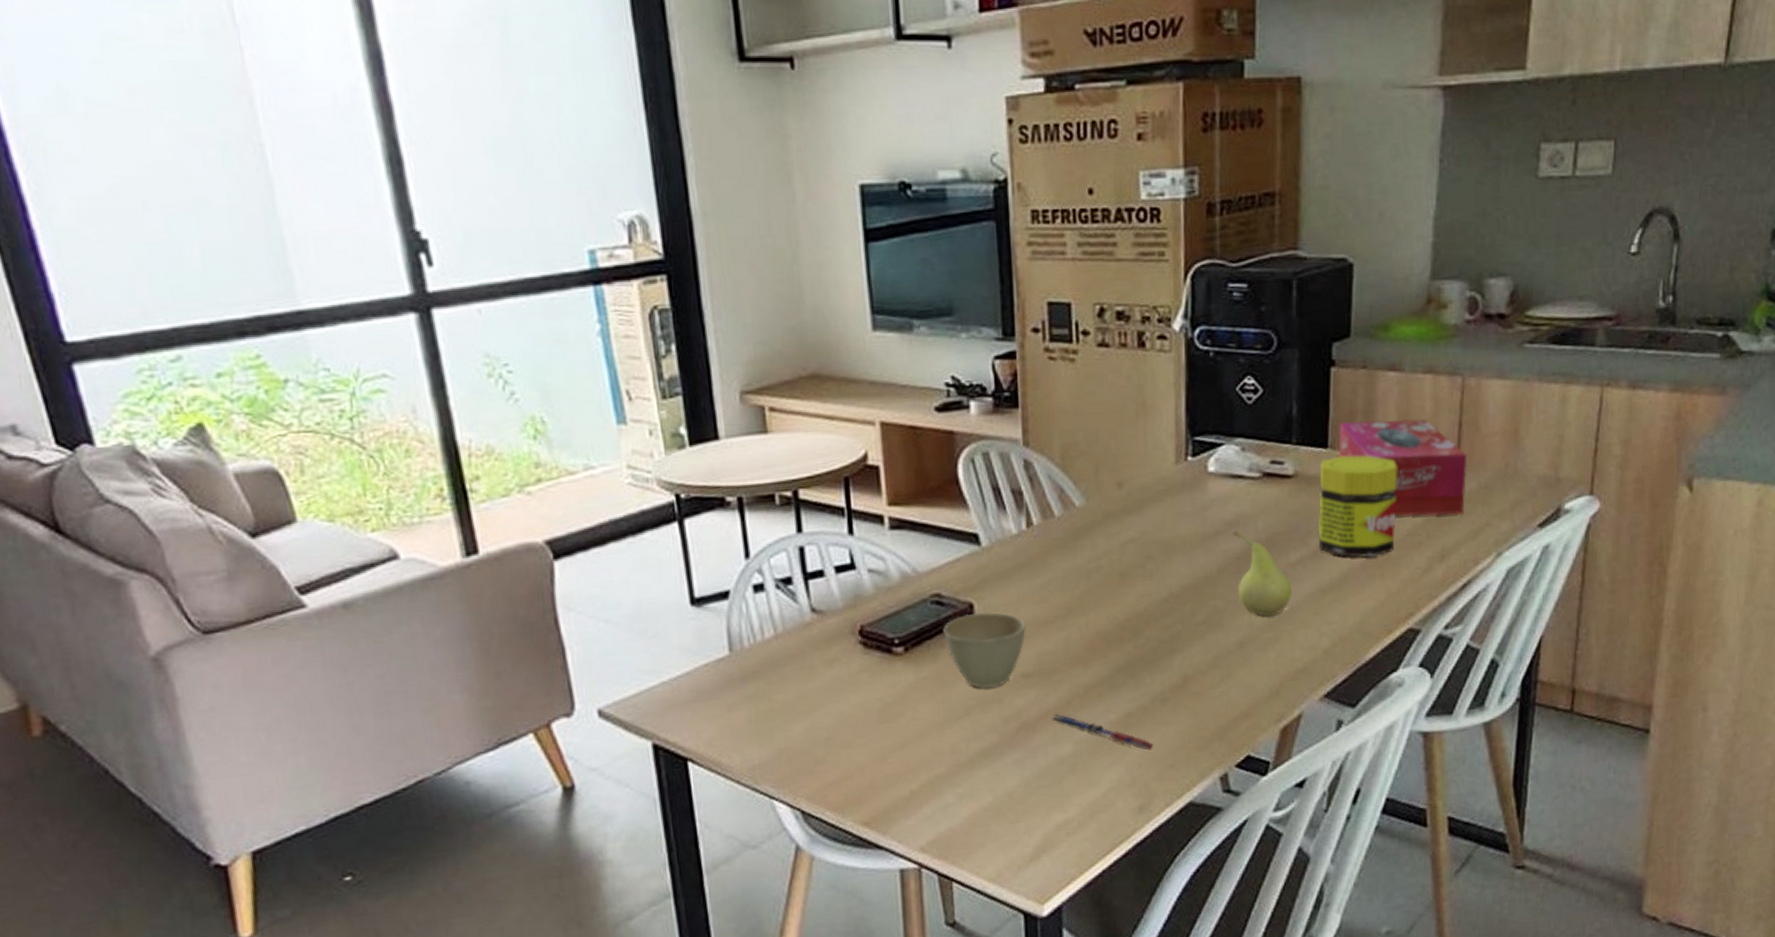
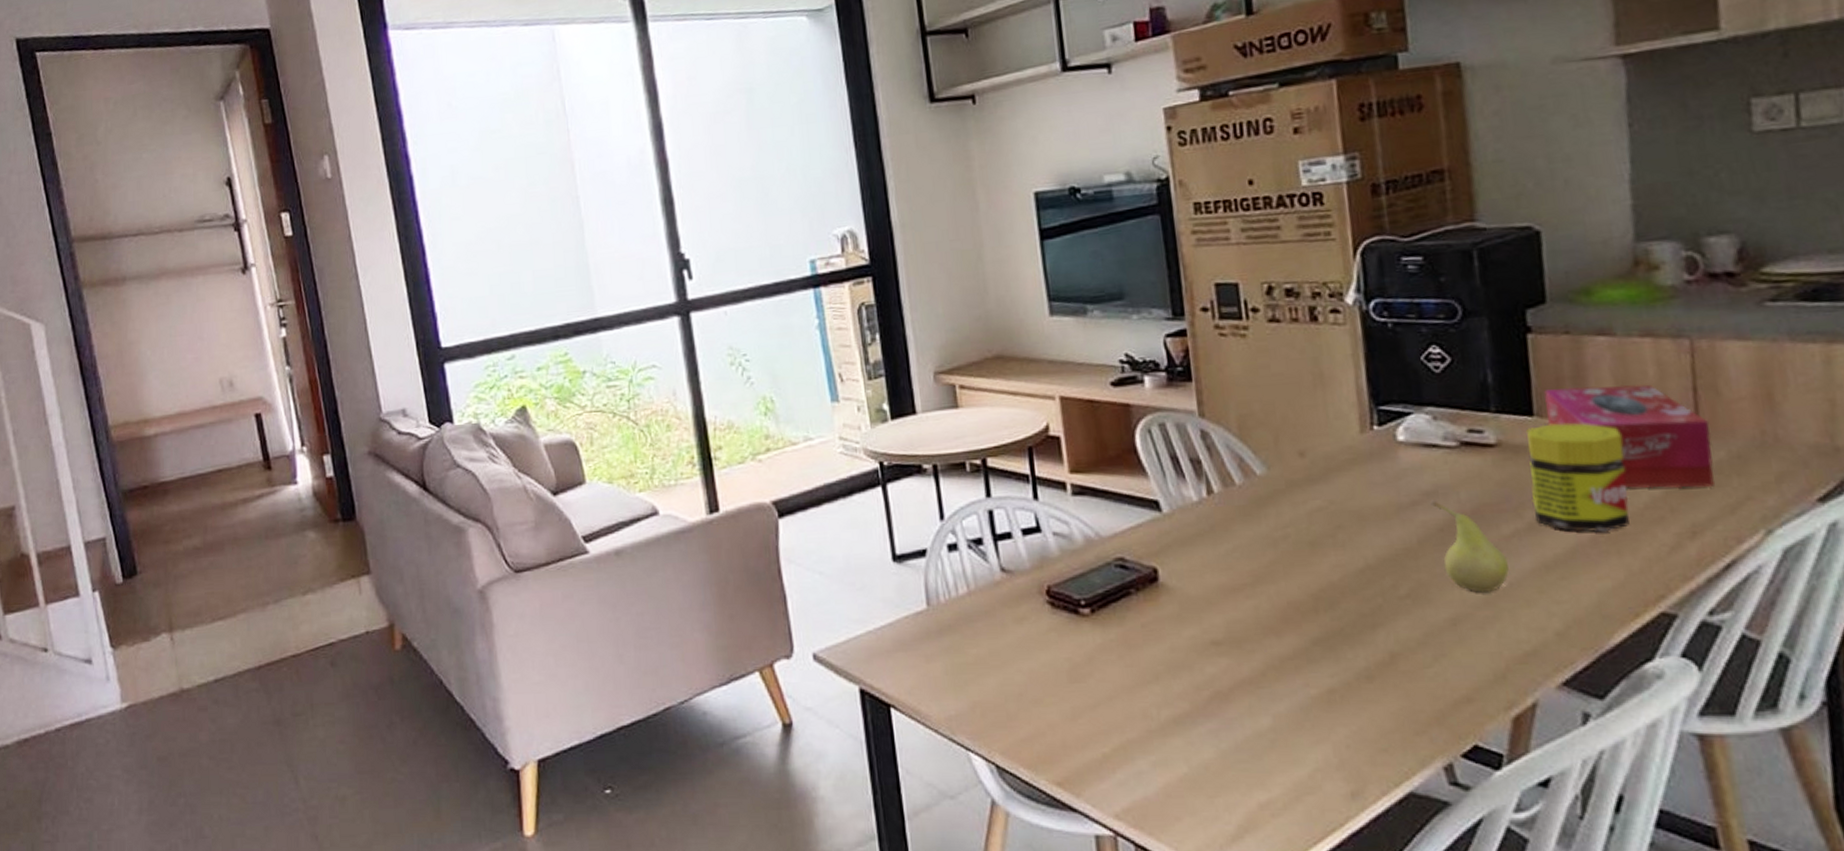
cup: present [943,611,1026,689] -> none [1128,577,1213,655]
pen: present [1052,714,1154,751] -> none [1247,685,1363,731]

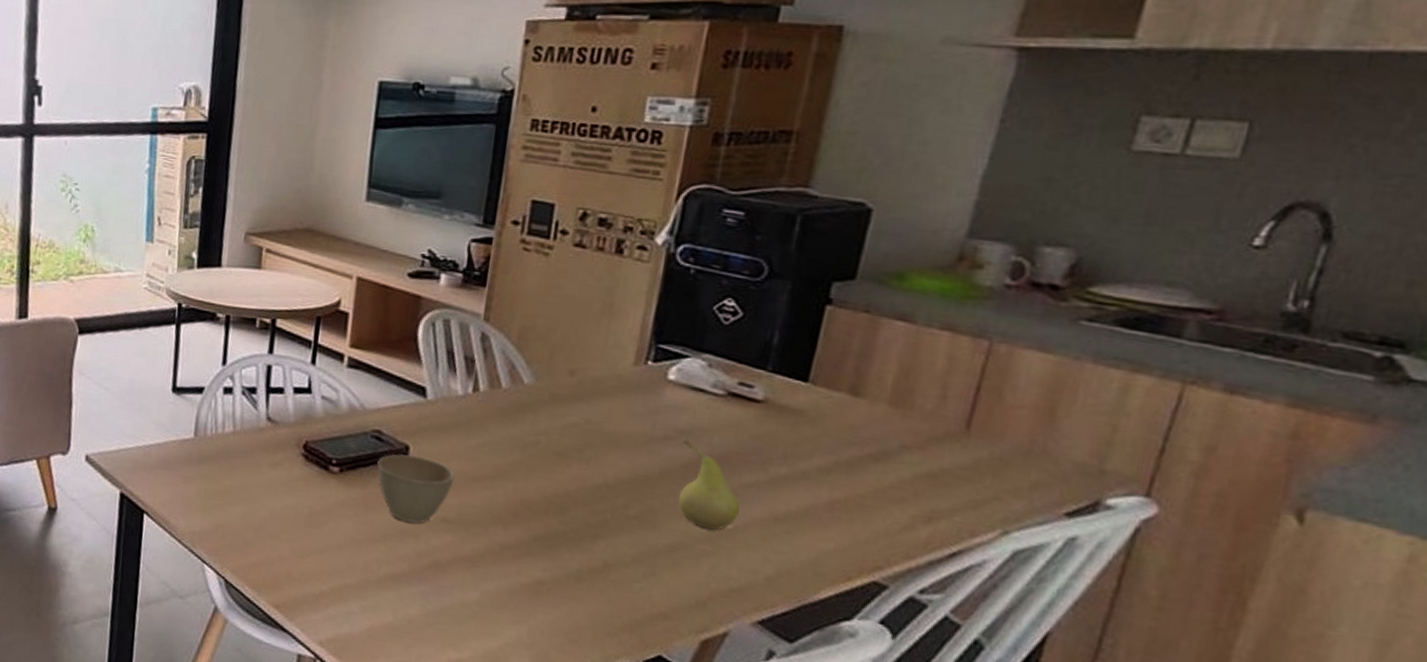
cup: none [1128,577,1213,655] -> present [377,454,455,524]
jar: present [1525,423,1630,532] -> none [779,391,889,500]
tissue box: present [1544,384,1715,489] -> none [819,361,982,481]

